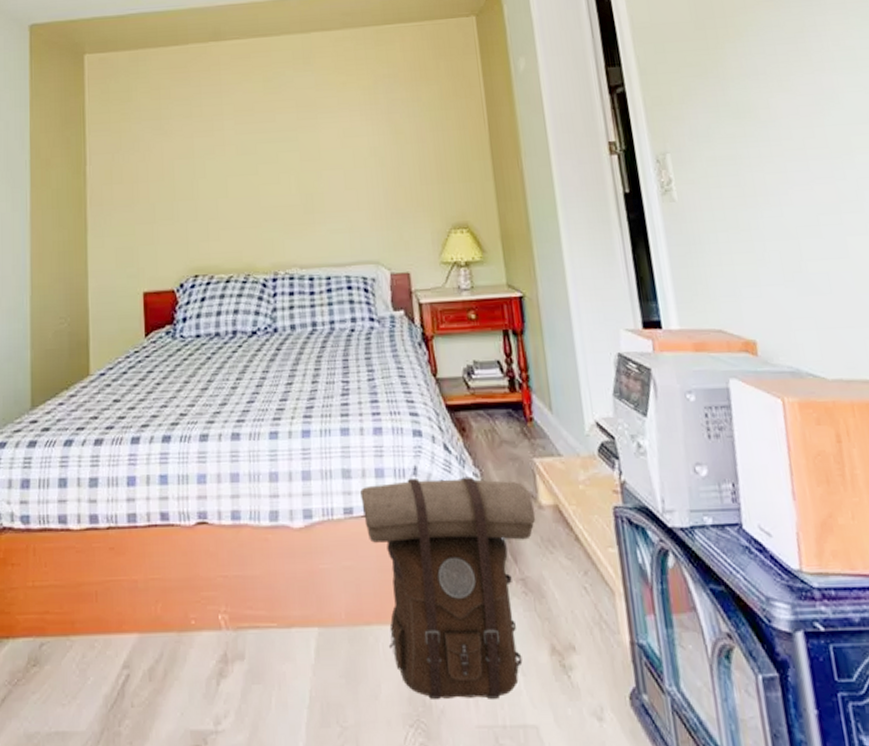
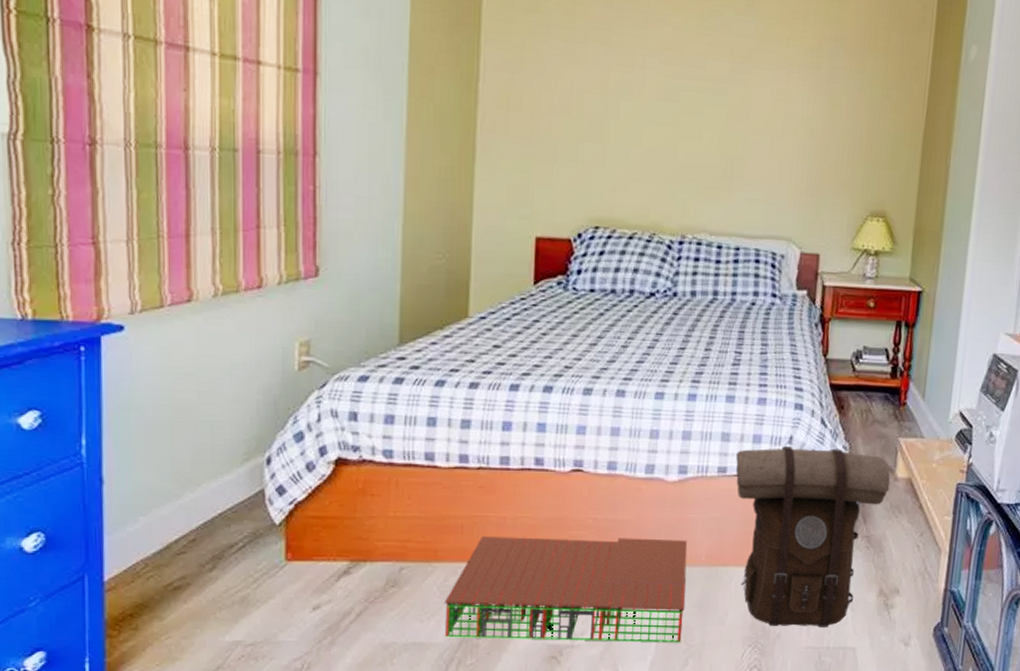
storage bin: none [84,595,334,725] -> present [445,536,688,643]

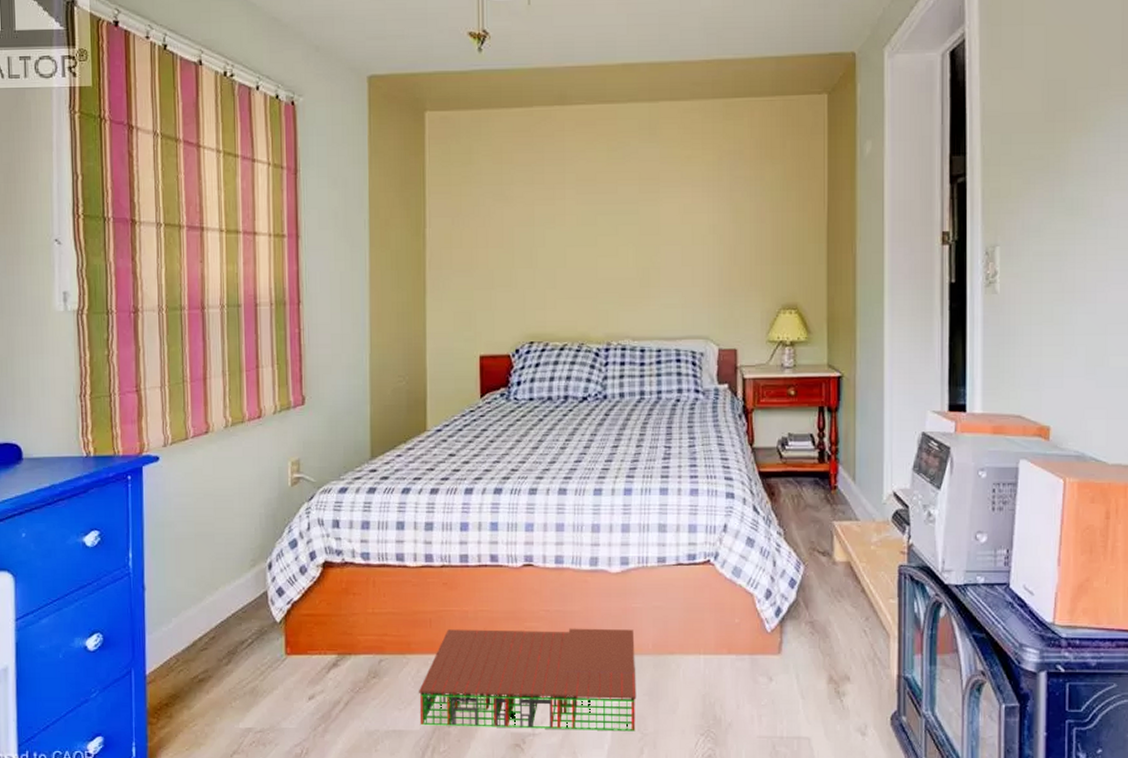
backpack: present [735,446,891,627] -> none [674,535,829,716]

